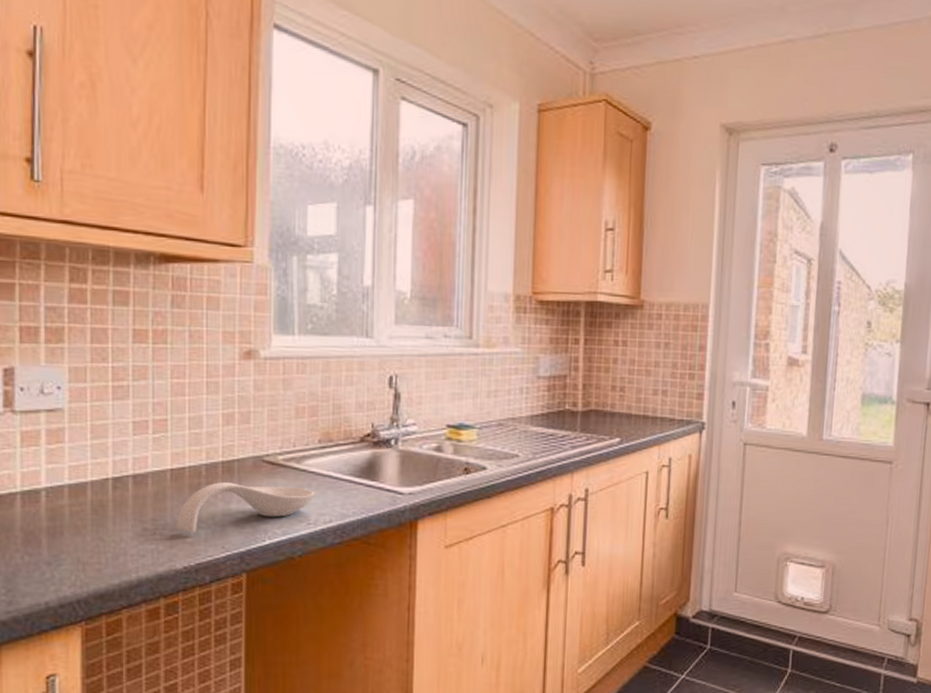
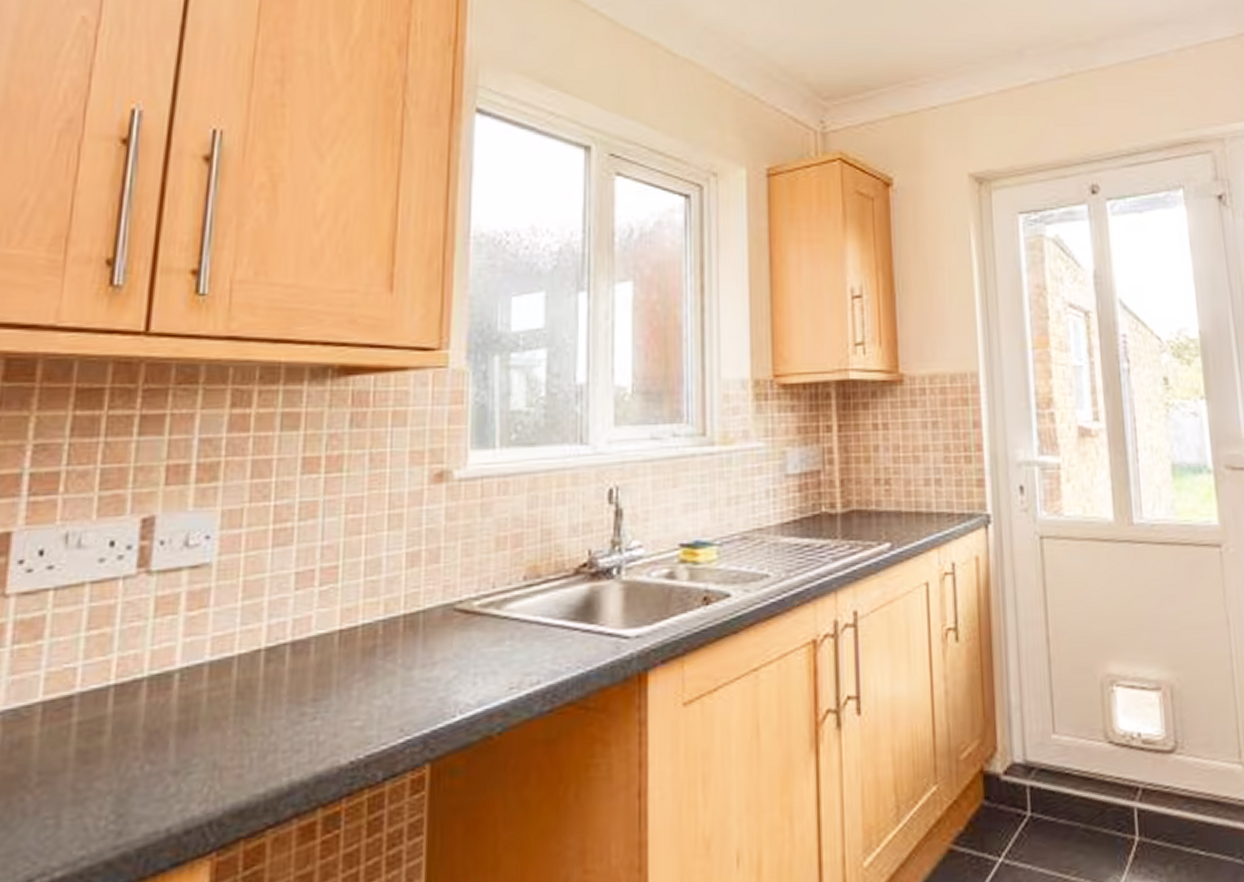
spoon rest: present [177,482,315,533] -> none [343,640,519,715]

